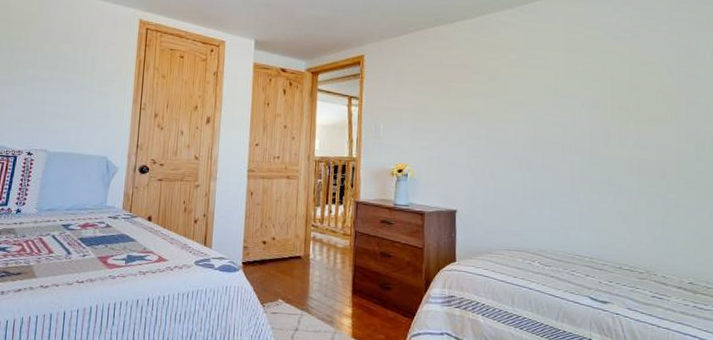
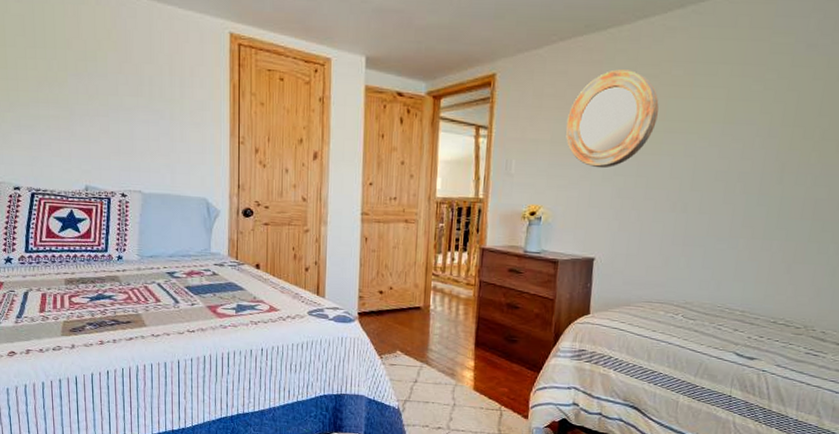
home mirror: none [424,53,500,133] -> present [565,69,659,169]

